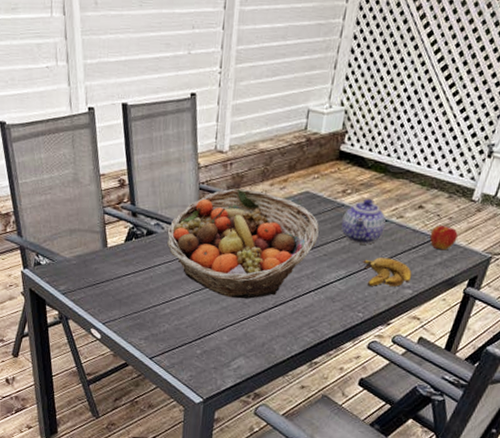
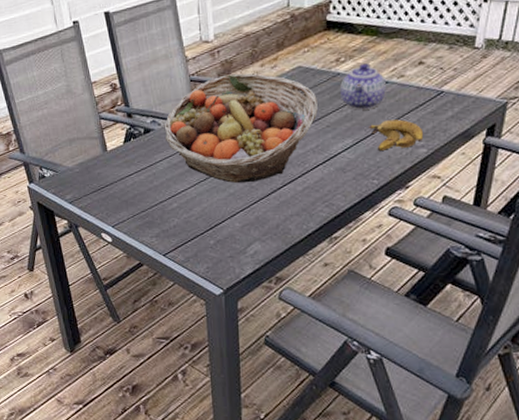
apple: present [429,225,458,250] -> none [436,78,466,103]

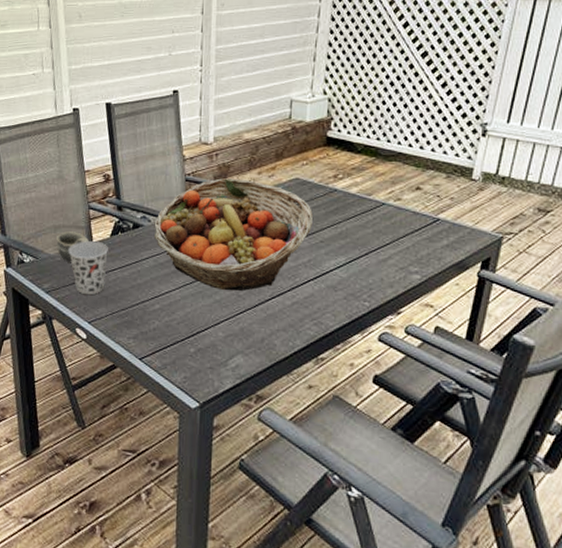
cup: none [73,143,103,172] -> present [56,231,89,262]
cup: none [85,149,124,202] -> present [68,241,108,295]
teapot: present [340,63,386,110] -> none [336,183,382,229]
banana: present [369,119,424,151] -> none [363,242,418,272]

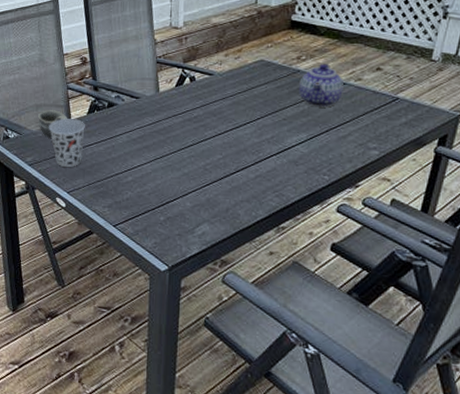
fruit basket: present [153,178,313,291] -> none [127,60,276,165]
teapot: none [336,183,382,229] -> present [299,64,343,108]

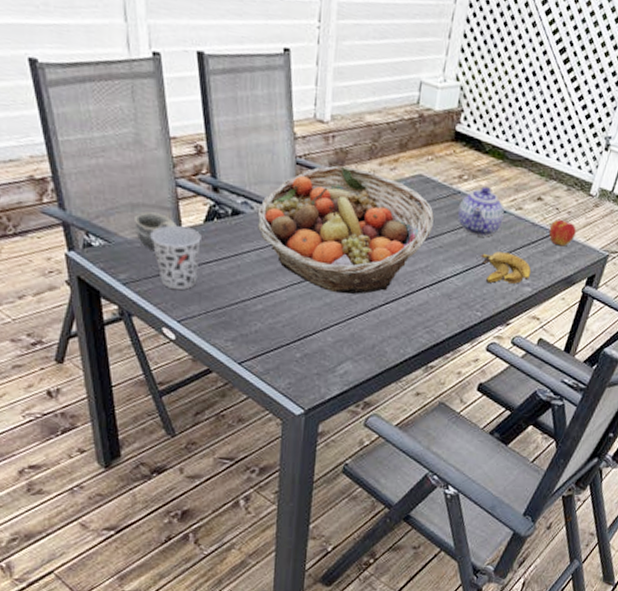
fruit basket: none [127,60,276,165] -> present [257,165,434,295]
banana: none [324,120,377,148] -> present [480,251,532,284]
apple: none [391,86,421,110] -> present [549,220,576,246]

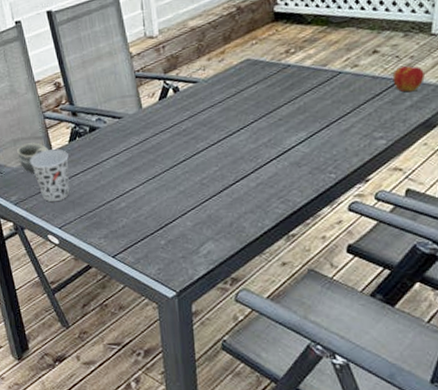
fruit basket: present [257,165,434,295] -> none [110,68,269,181]
teapot: present [458,186,504,237] -> none [291,54,340,102]
banana: present [480,251,532,284] -> none [323,110,382,143]

